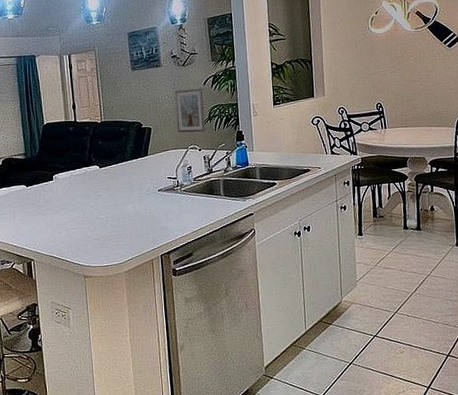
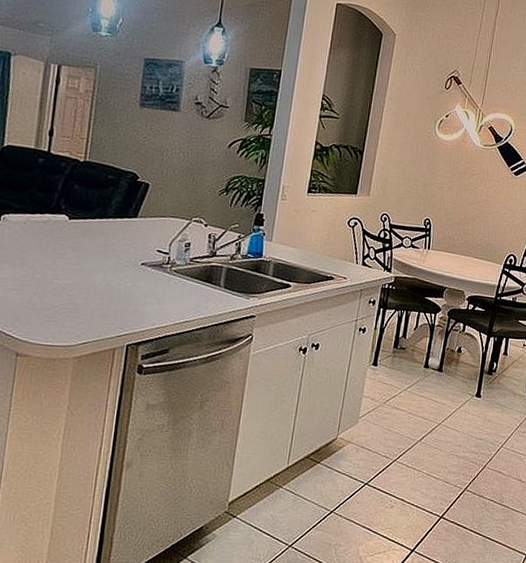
picture frame: present [174,88,206,133] -> none [182,145,226,205]

